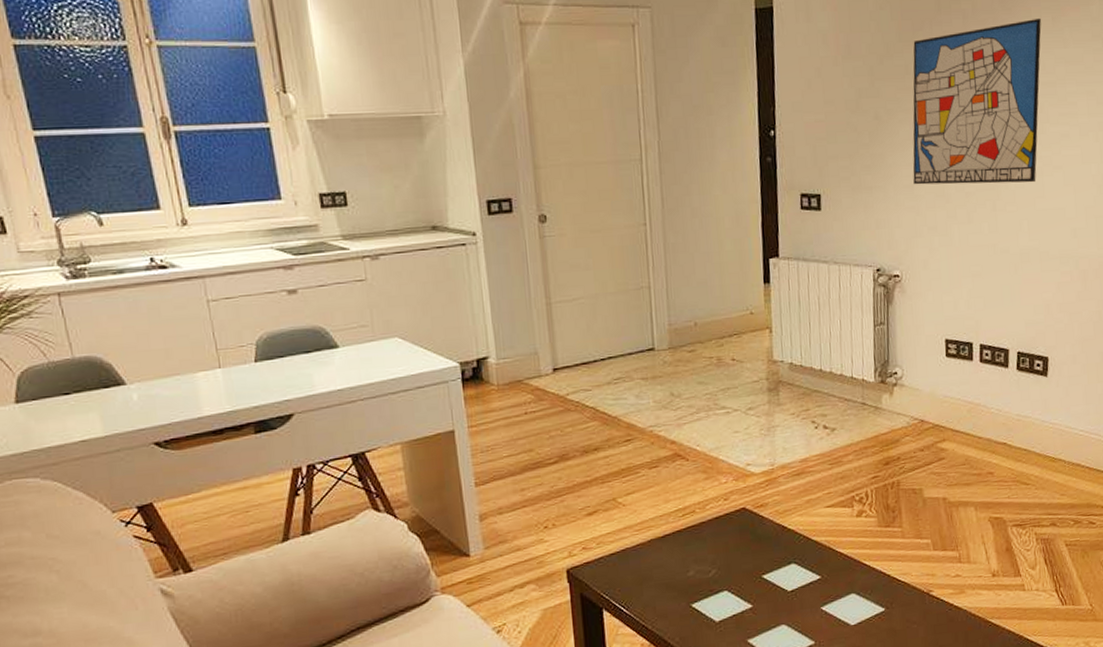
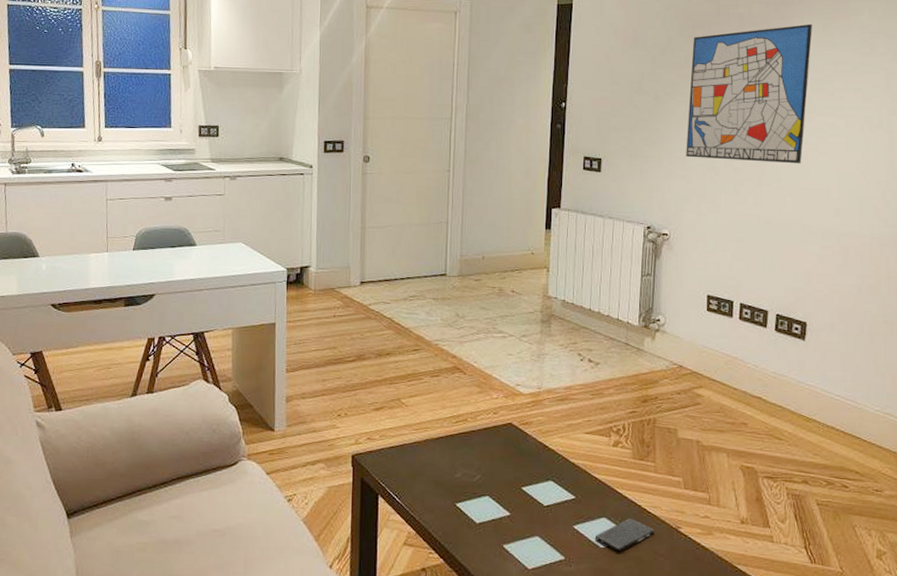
smartphone: none [844,589,906,627] -> present [594,518,654,552]

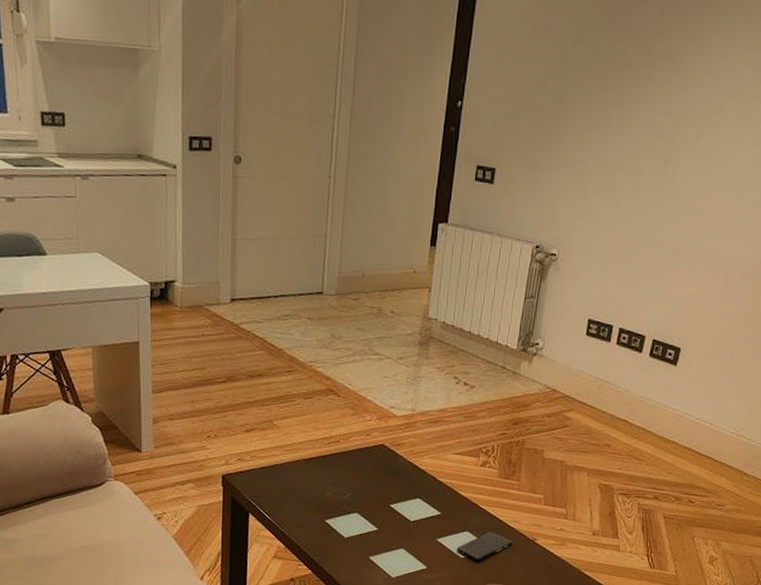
wall art: present [686,23,812,164] -> none [585,18,738,182]

